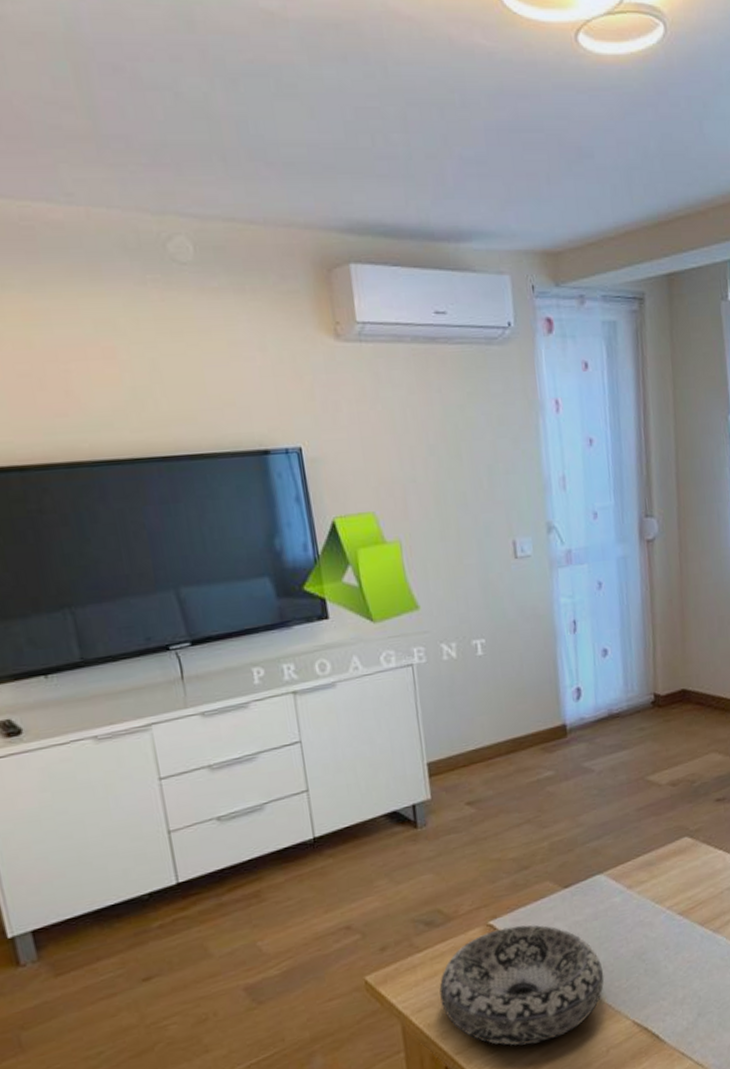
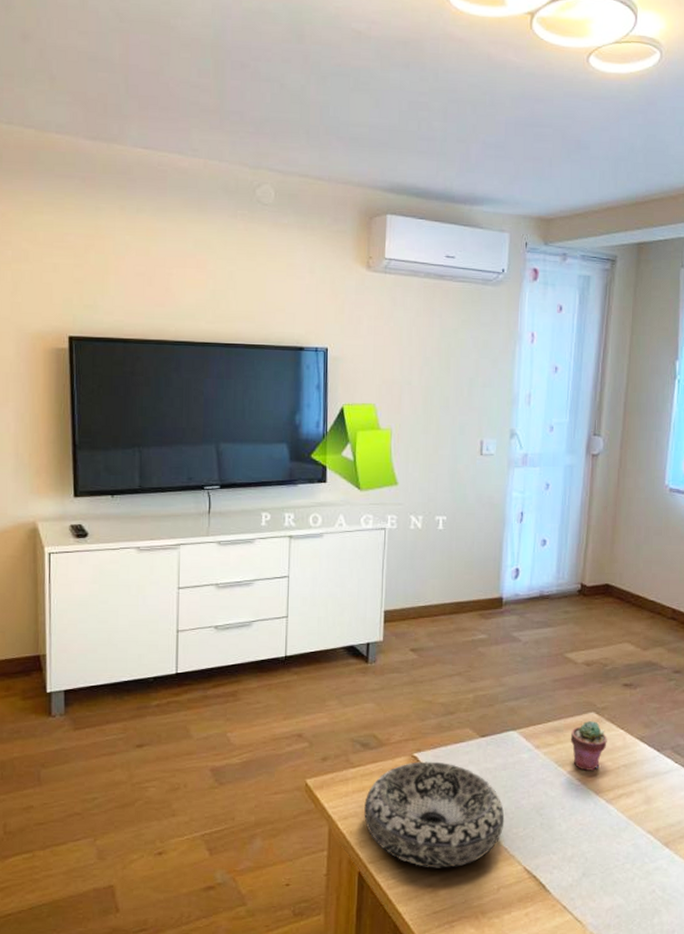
potted succulent: none [664,846,706,903] -> present [570,720,607,771]

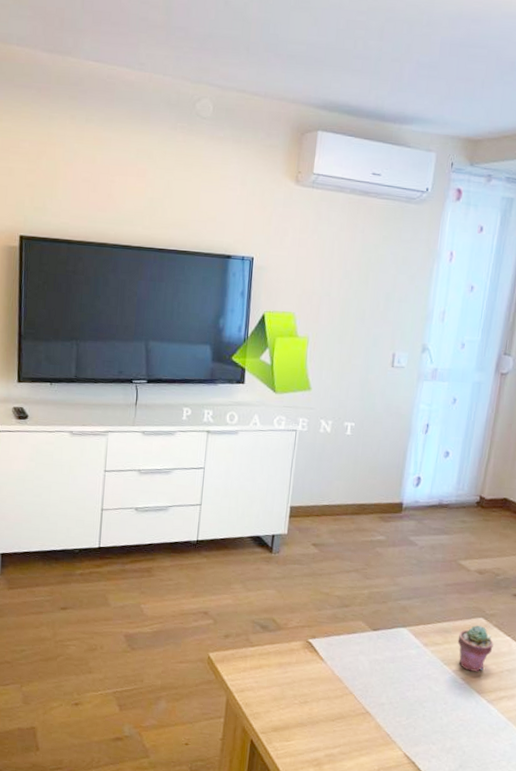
decorative bowl: present [364,761,505,868] -> none [259,647,390,746]

